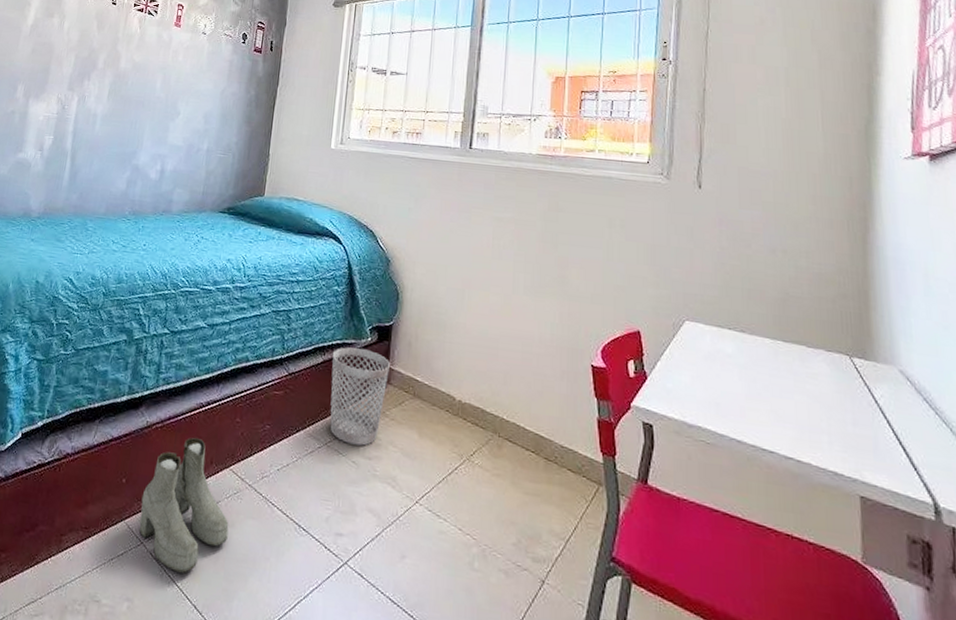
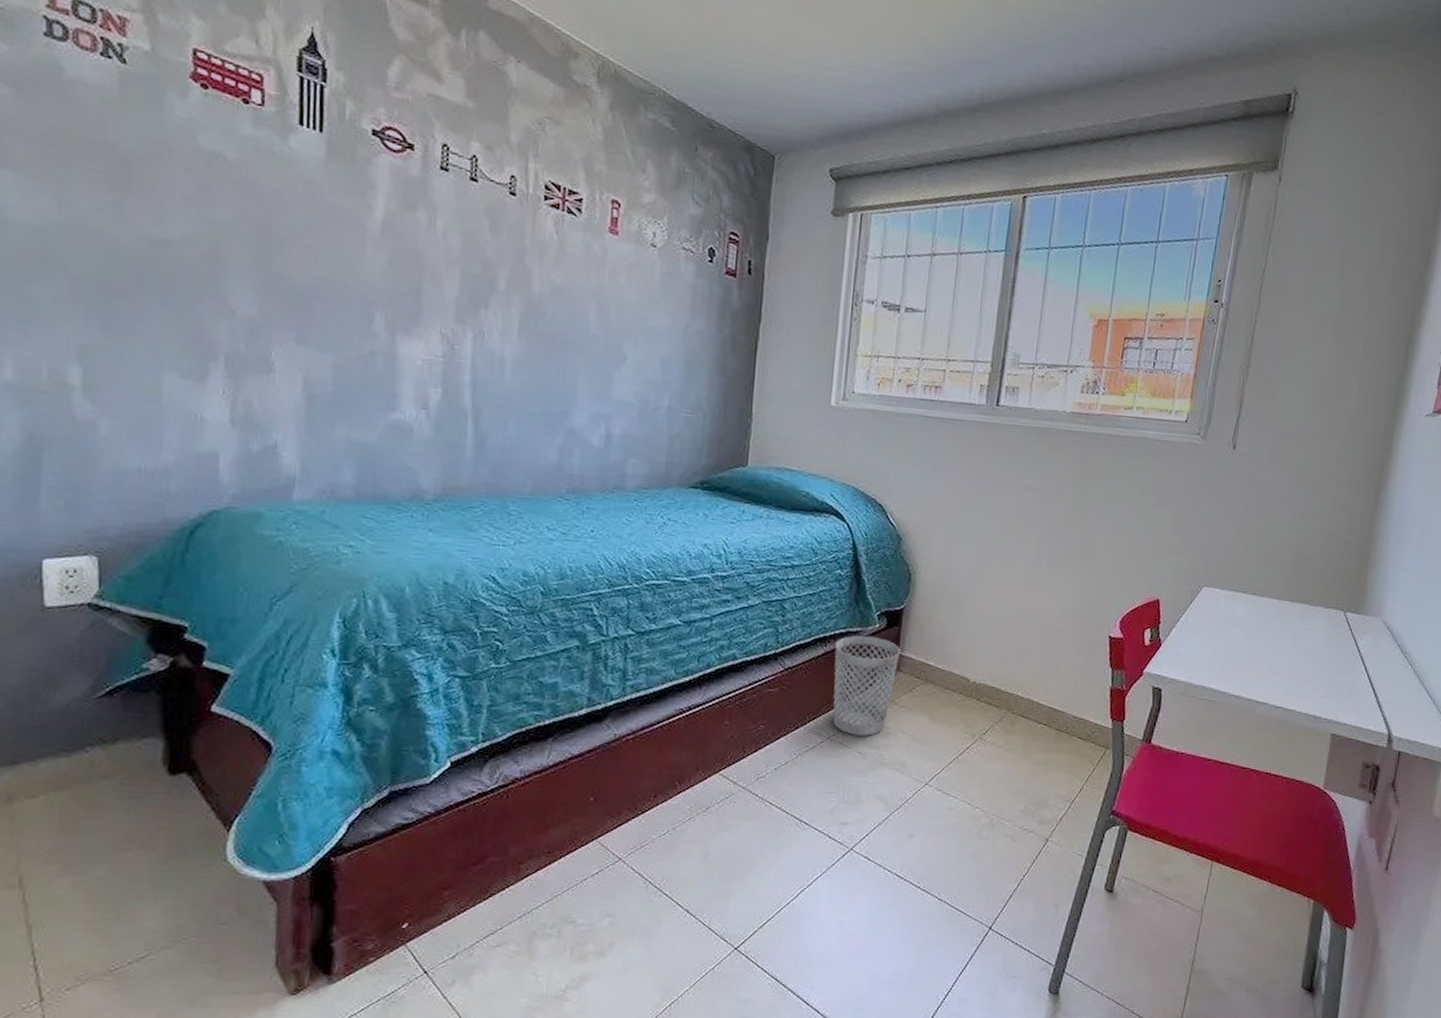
boots: present [139,437,229,574] -> none [615,746,722,882]

